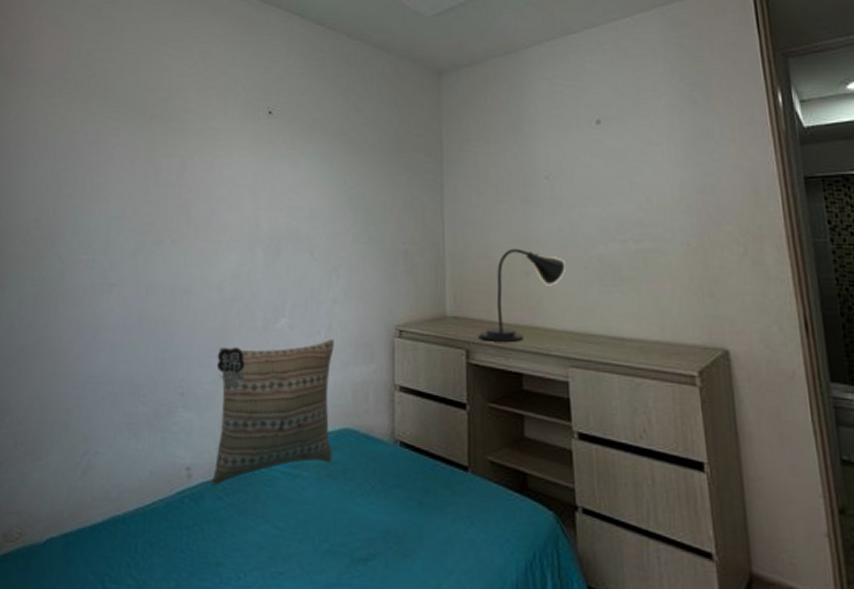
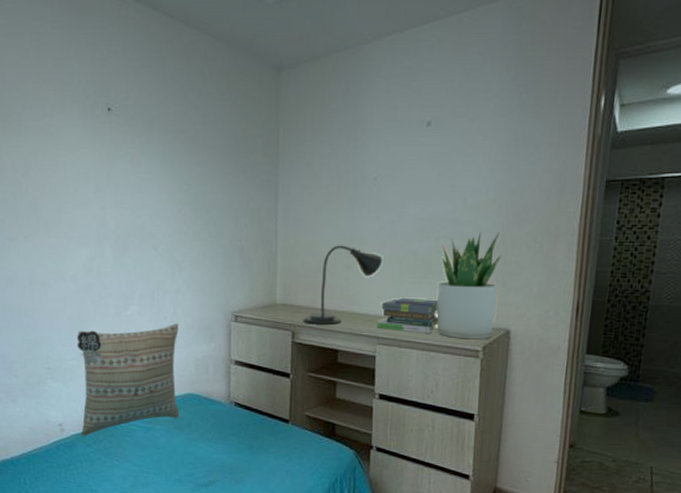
books: none [565,309,640,354] -> present [376,297,439,333]
planter: none [630,234,708,362] -> present [436,232,502,340]

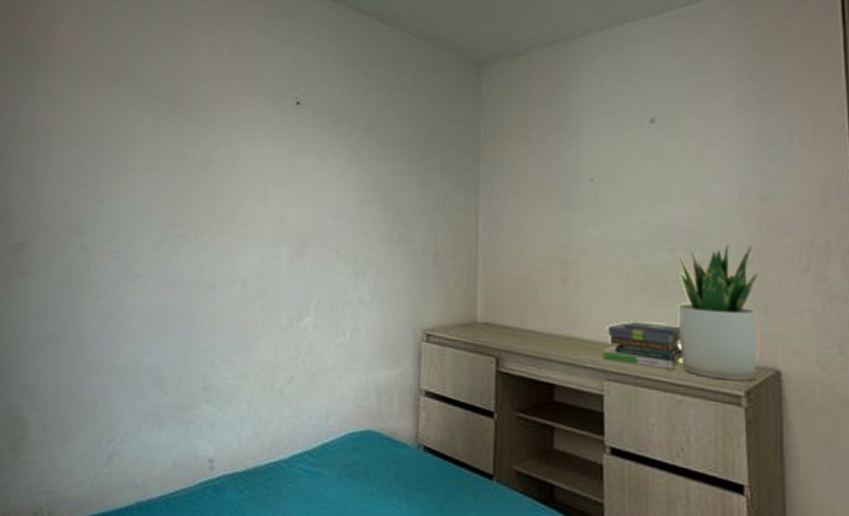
cushion: present [76,323,180,437] -> none [233,340,359,479]
desk lamp: present [303,245,383,326] -> none [510,254,607,353]

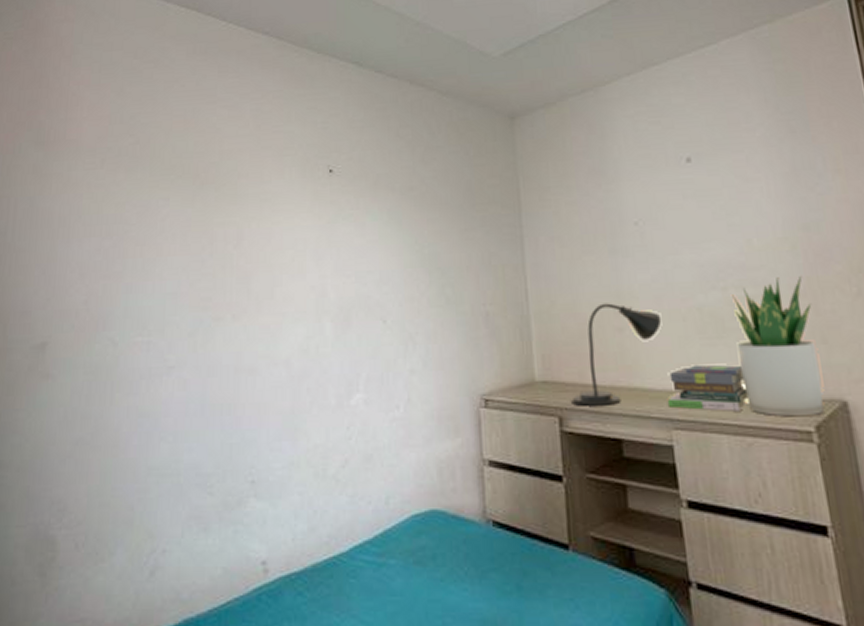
desk lamp: none [510,254,607,353] -> present [571,303,662,407]

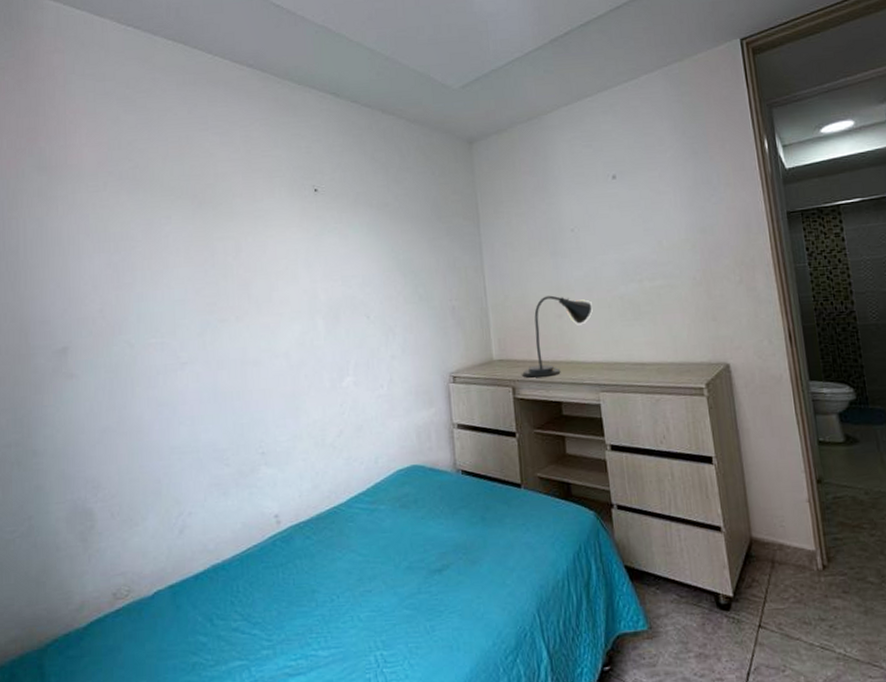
books: present [667,364,749,411] -> none [596,340,657,376]
planter: present [732,276,824,417] -> none [646,269,713,378]

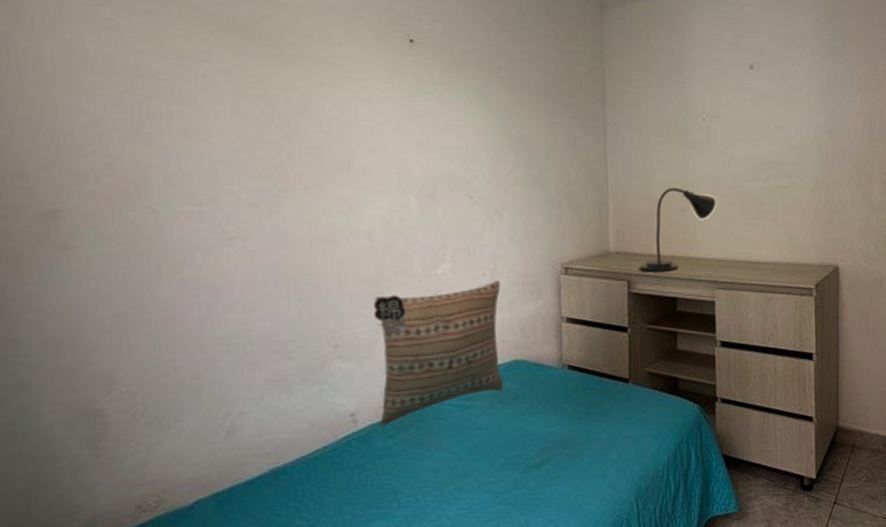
cushion: none [291,391,404,527] -> present [373,280,504,426]

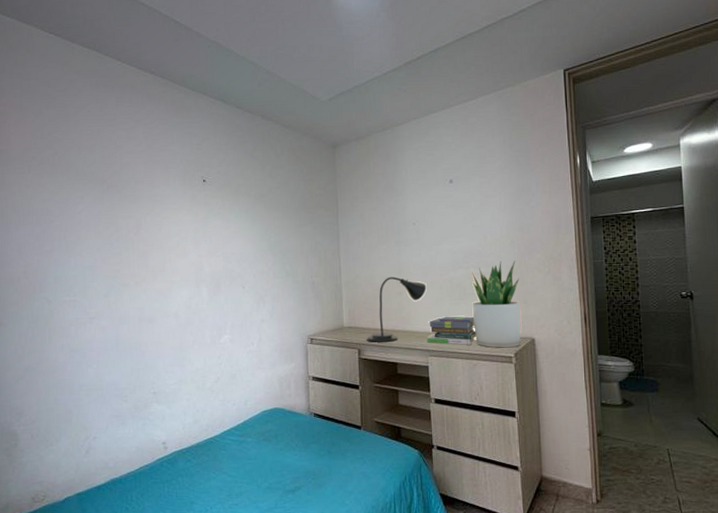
cushion: present [373,280,504,426] -> none [178,348,267,453]
books: none [714,239,773,275] -> present [426,316,476,345]
planter: none [769,172,826,278] -> present [472,261,521,348]

